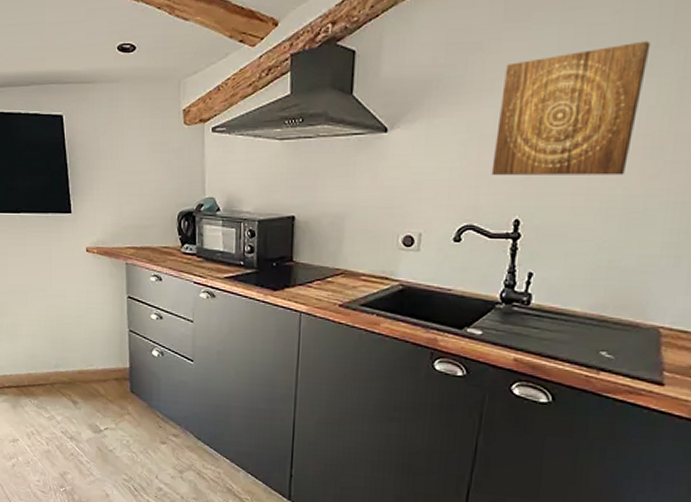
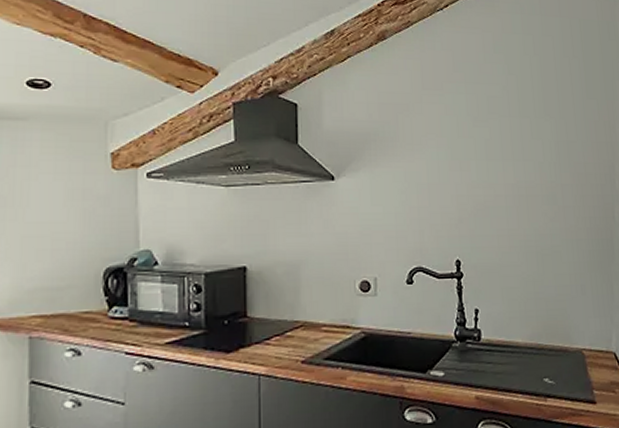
wall art: present [491,40,651,175] -> none [429,111,533,219]

